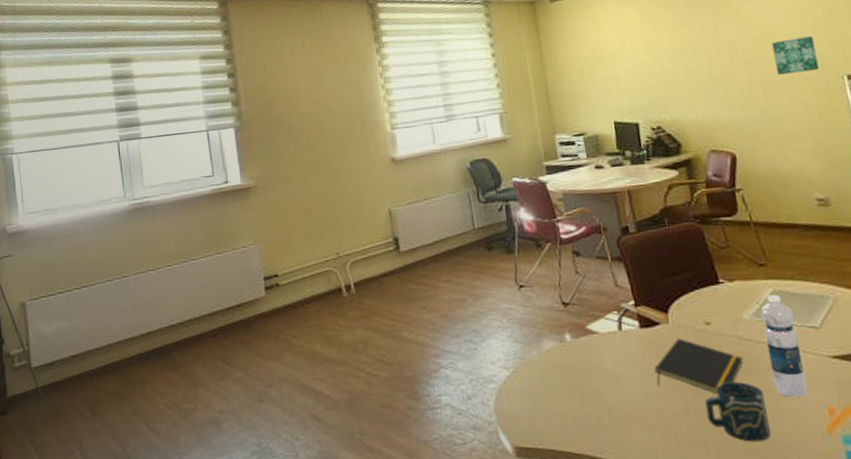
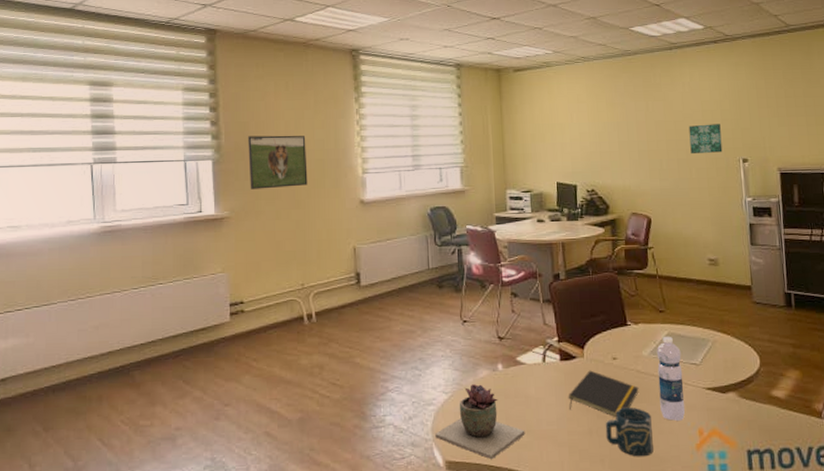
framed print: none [268,94,334,155] -> present [248,135,308,189]
succulent plant: none [499,357,607,444] -> present [435,384,525,459]

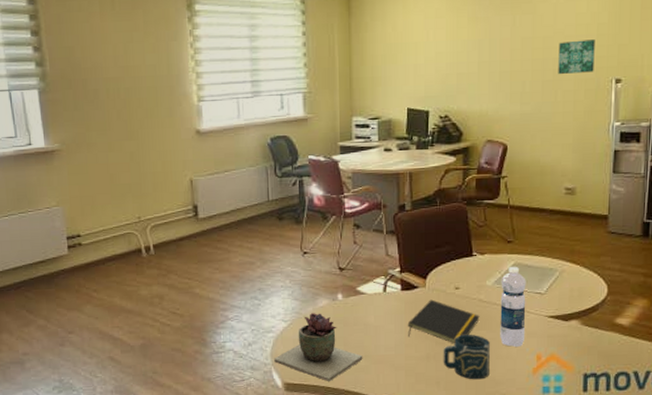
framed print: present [248,135,308,189] -> none [74,60,140,120]

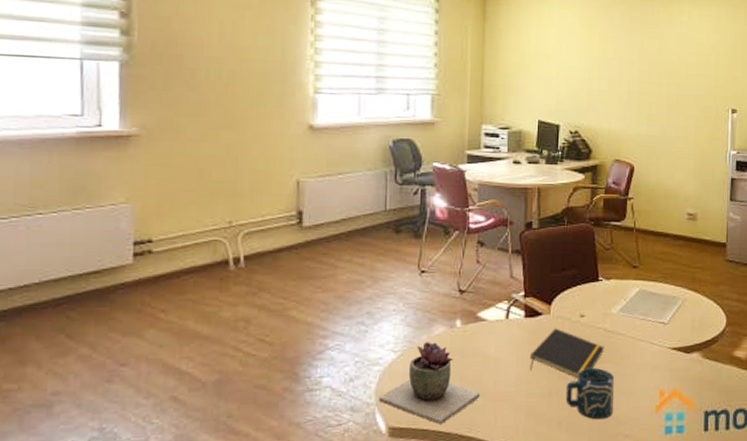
water bottle: present [500,266,526,347] -> none [624,293,651,382]
wall art: present [558,39,595,74] -> none [681,68,714,101]

